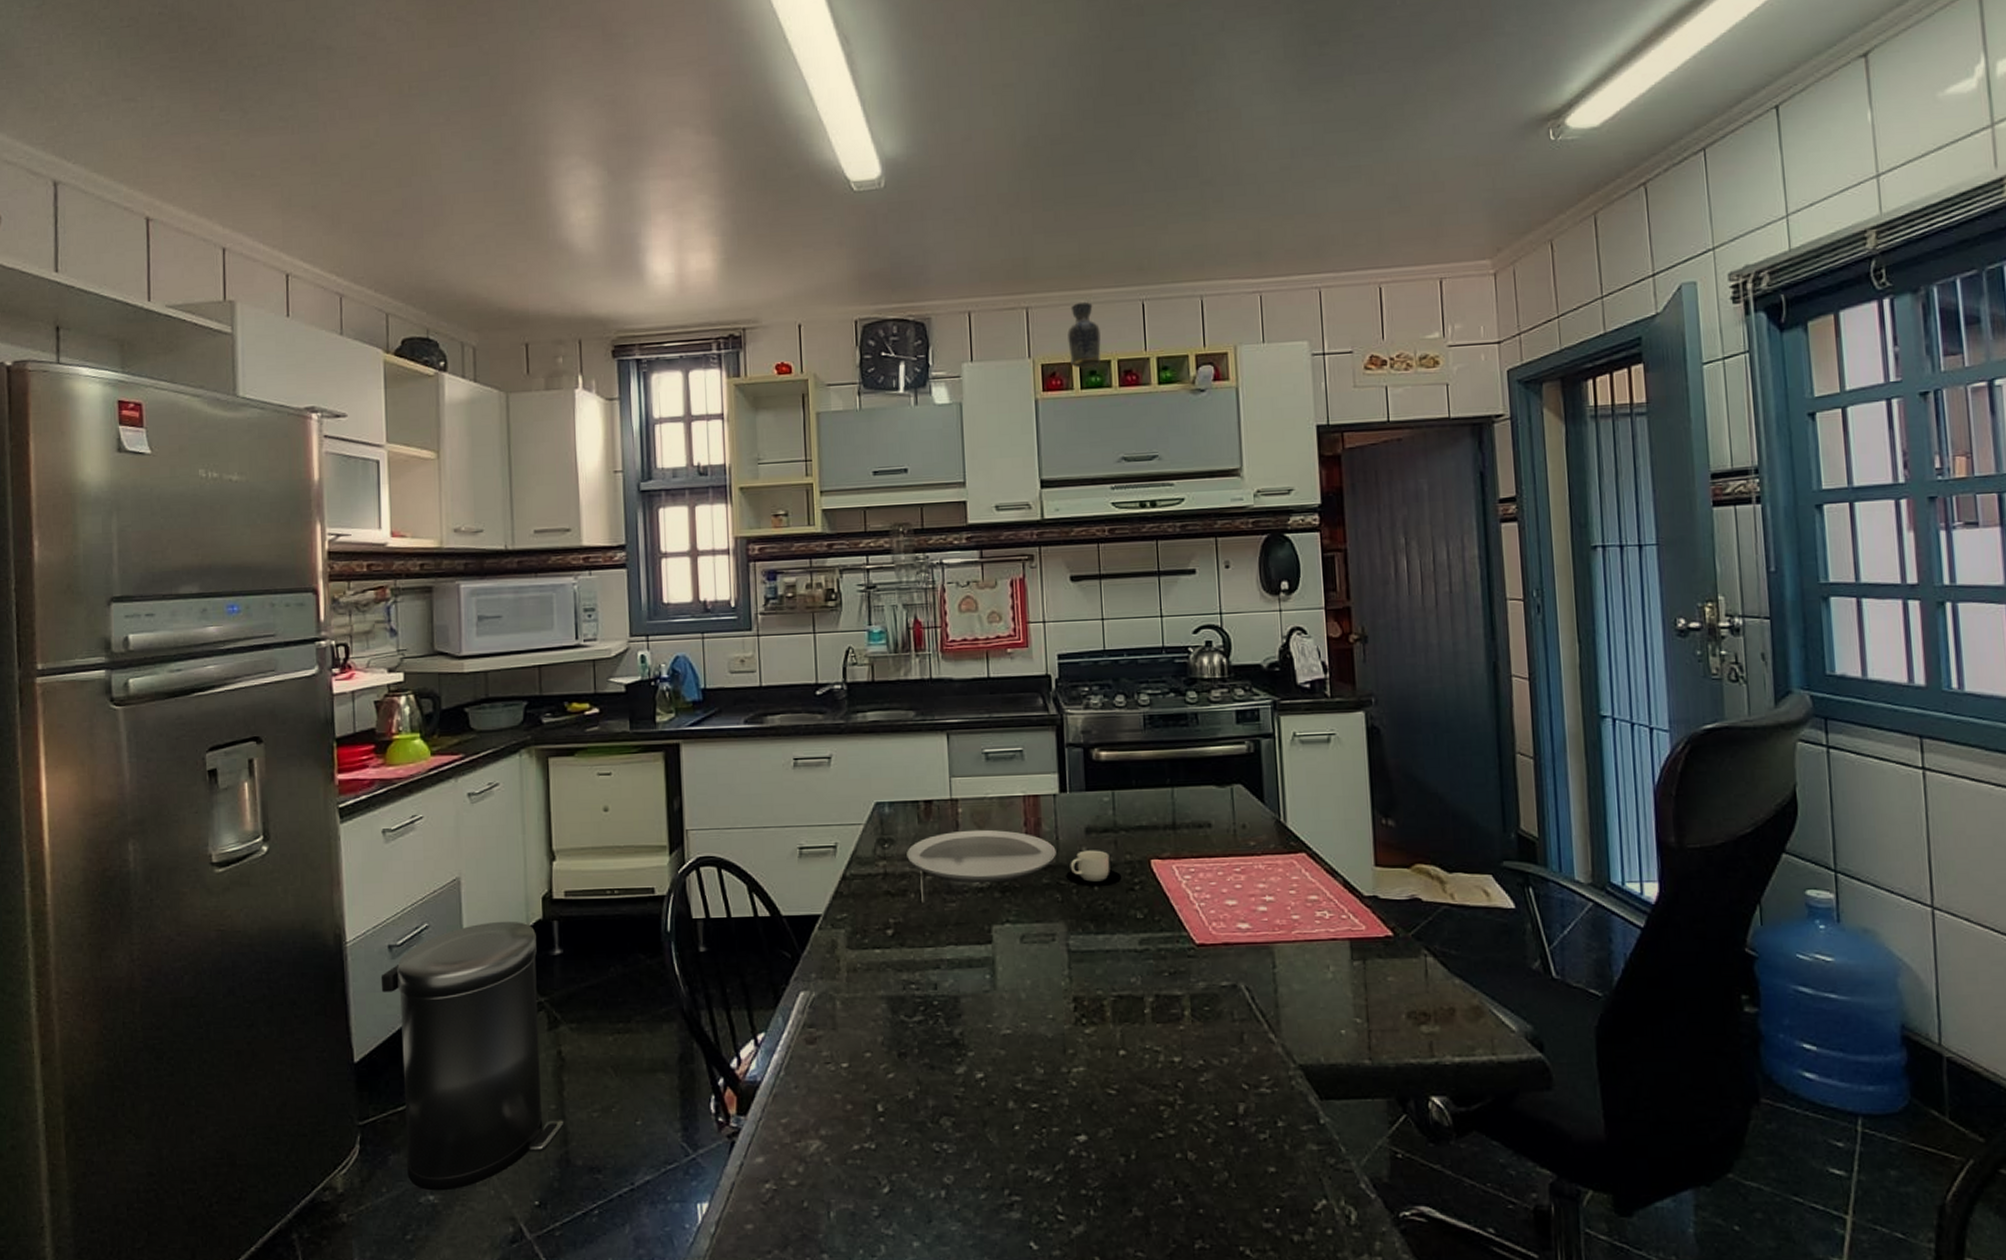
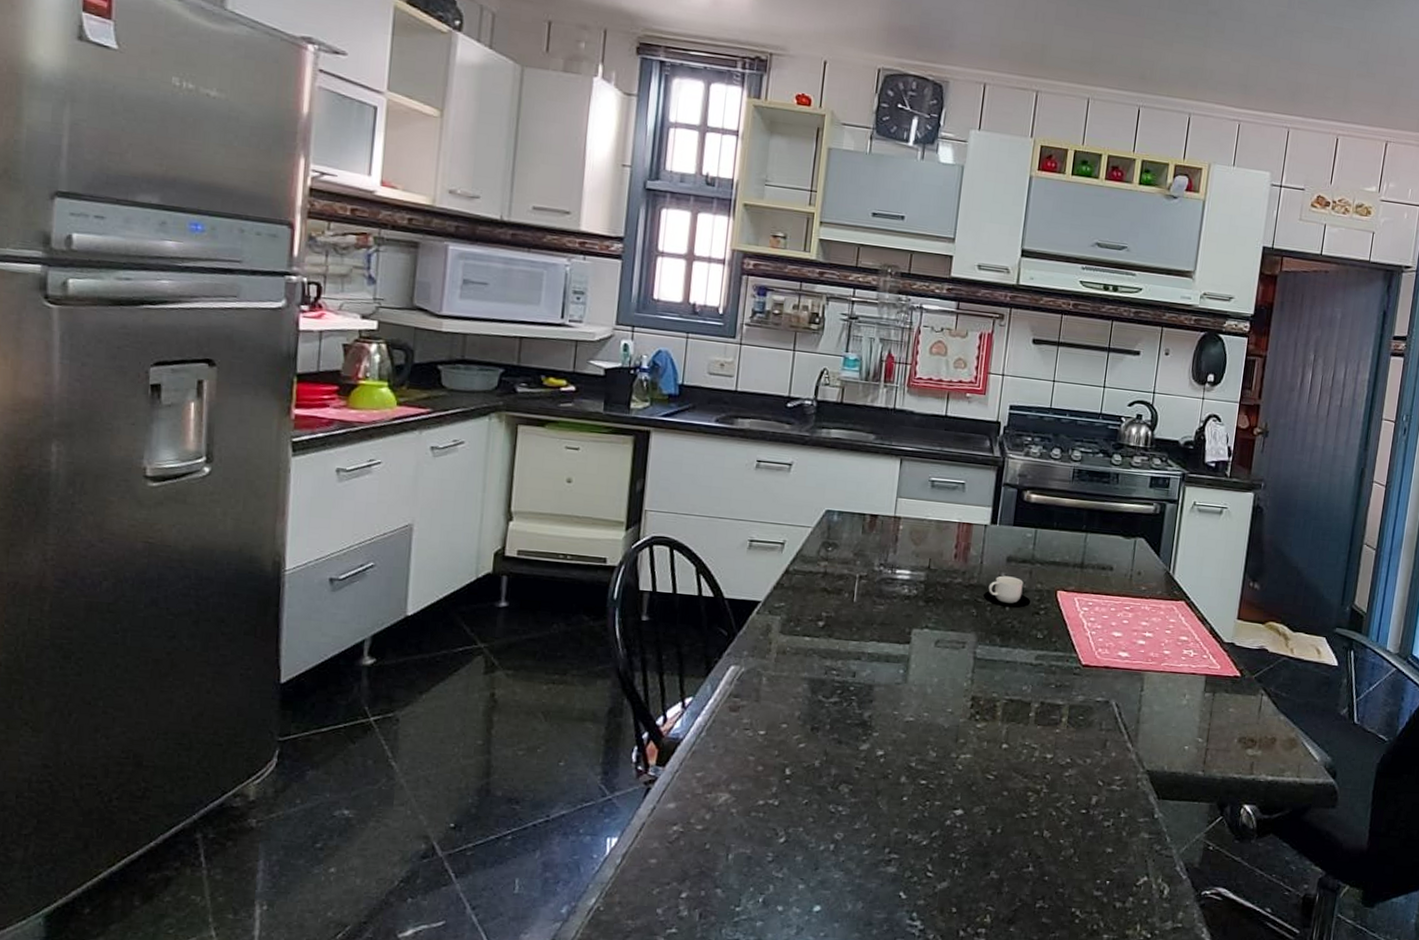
pedal bin: present [380,921,564,1190] -> none [317,569,489,807]
plate: present [907,829,1056,884] -> none [847,544,979,594]
ceramic jug: present [1067,301,1101,368] -> none [1067,96,1098,158]

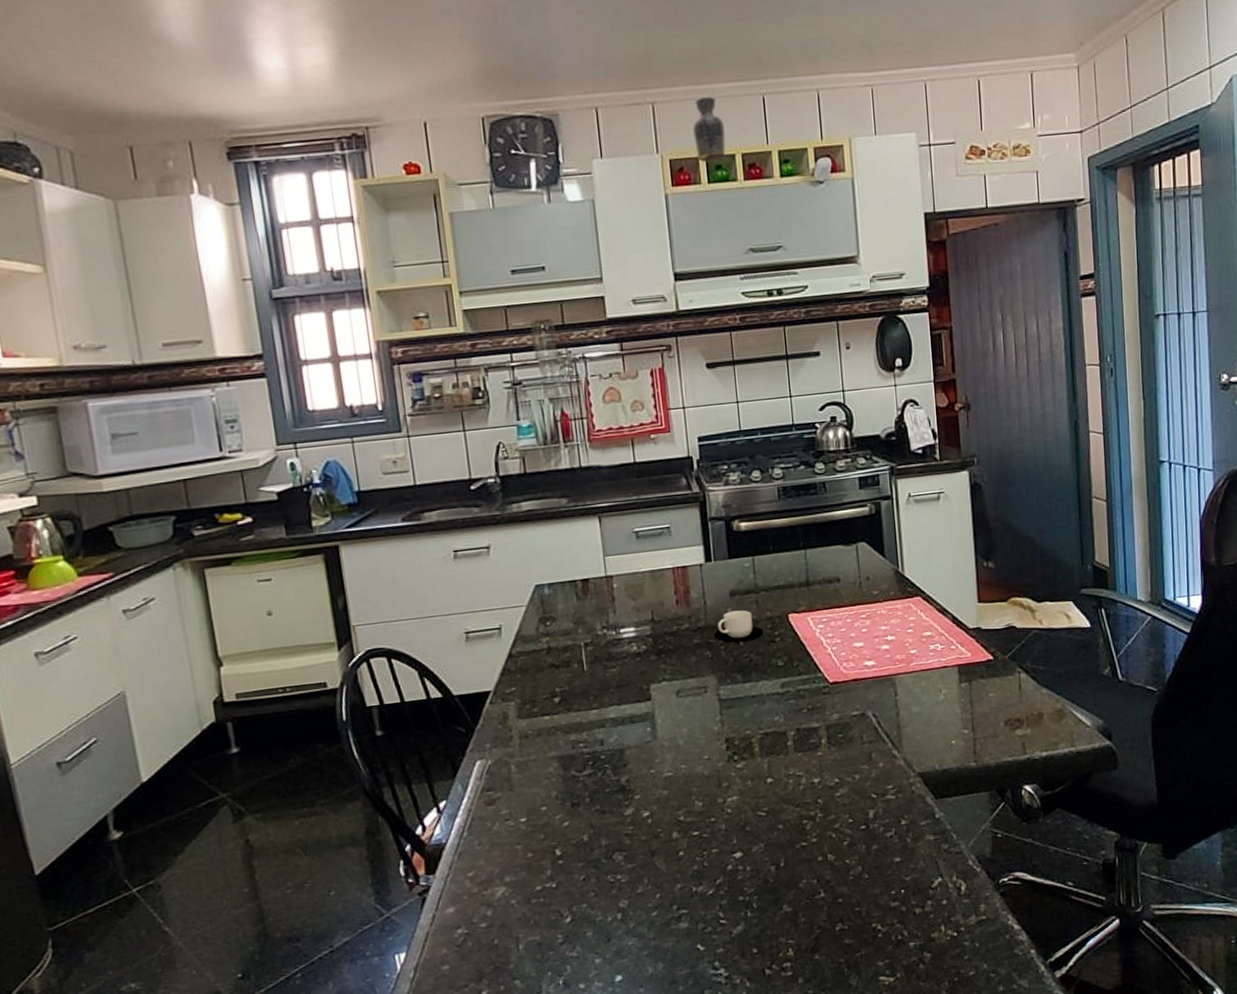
ceramic jug: none [1067,96,1098,158] -> present [693,96,726,163]

